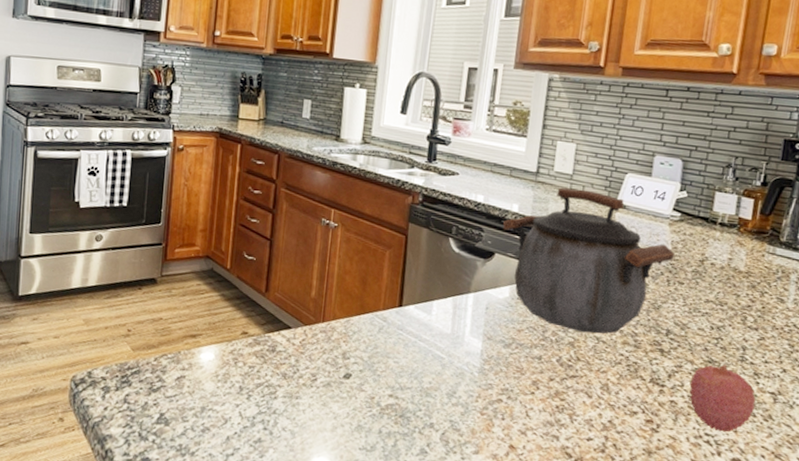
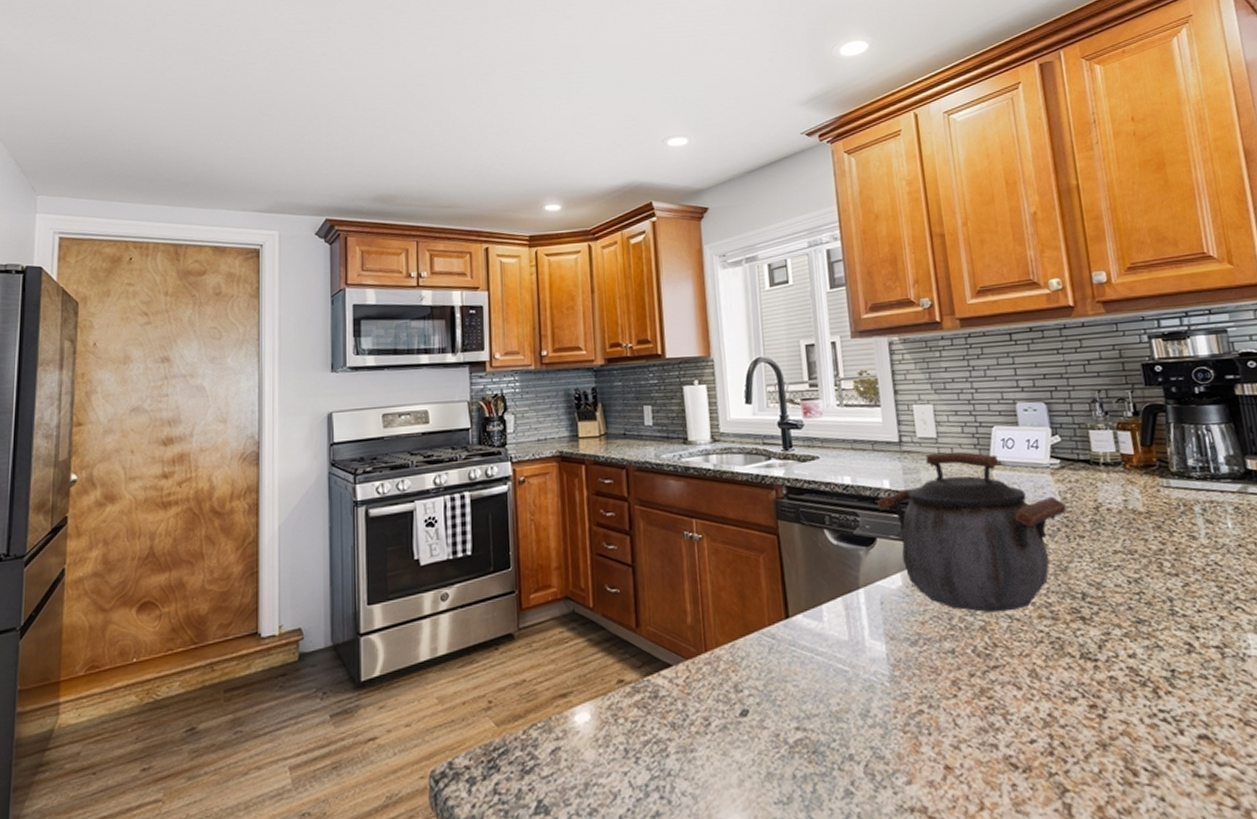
fruit: present [689,364,756,433] -> none [1124,622,1204,705]

